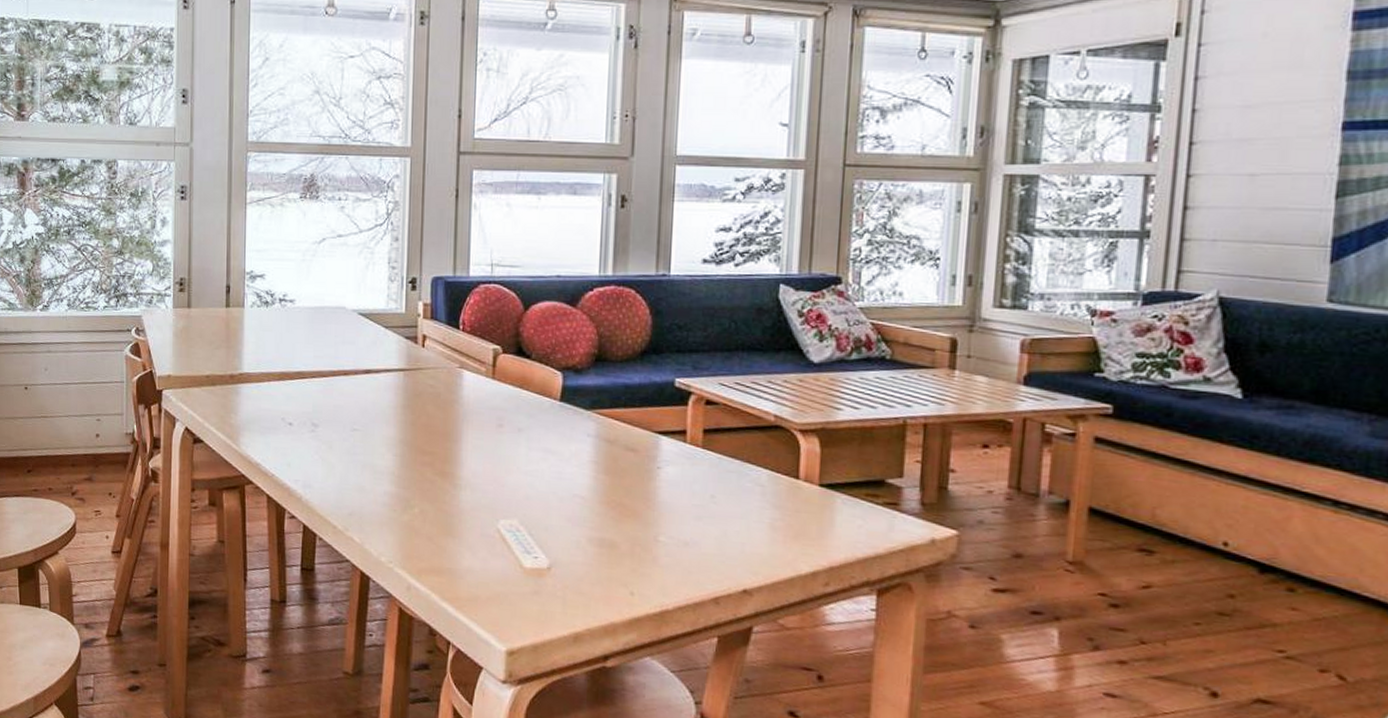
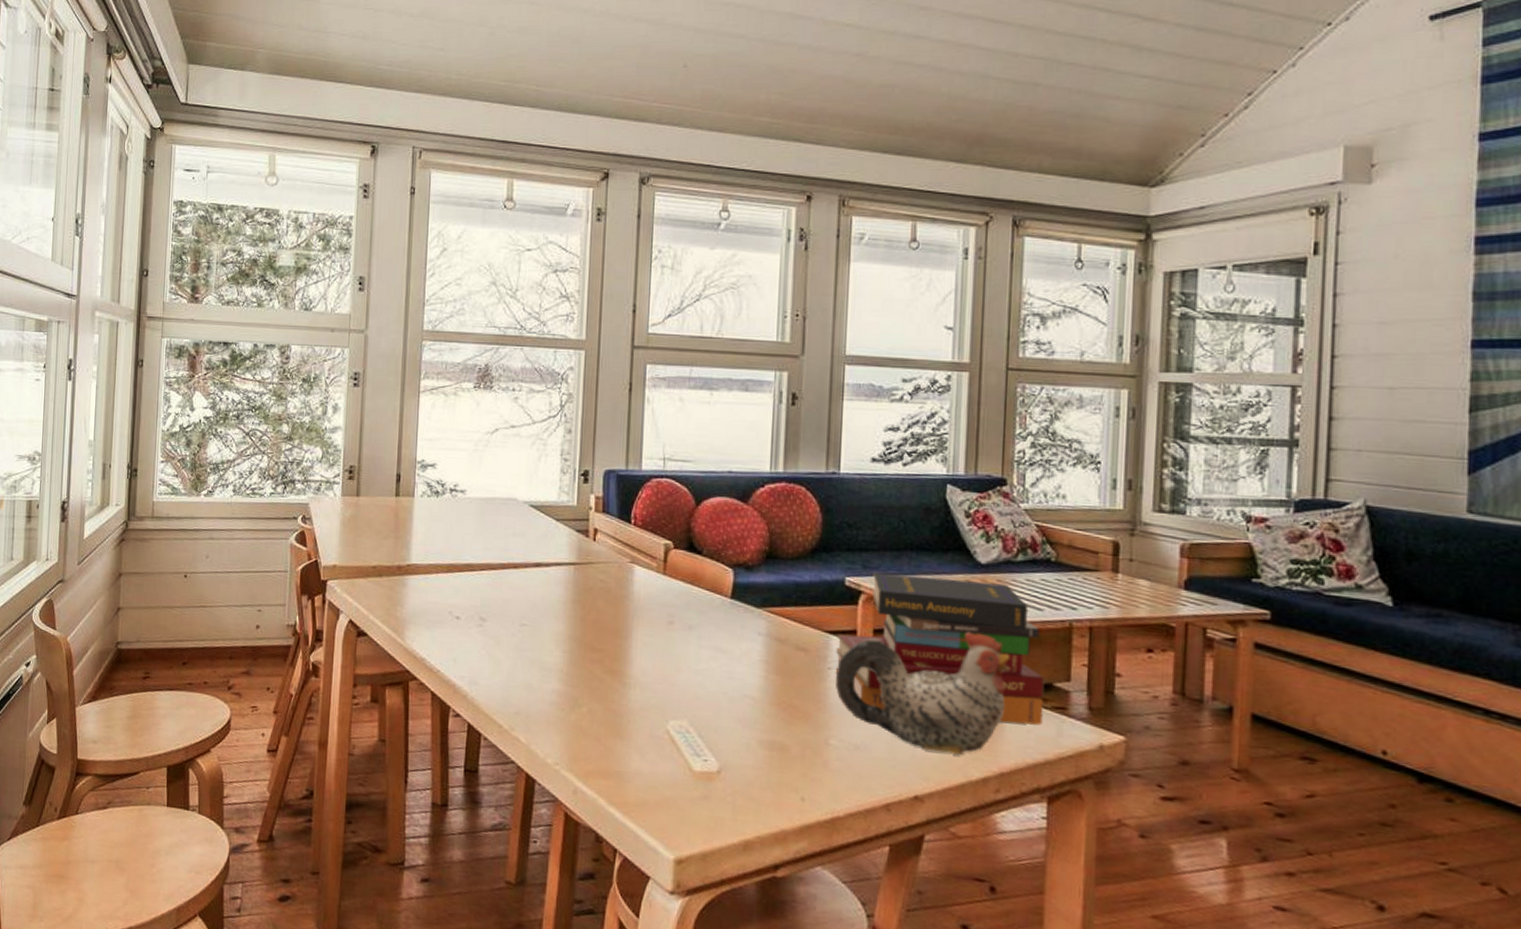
books: none [664,373,877,521] -> present [835,572,1045,726]
chicken figurine: none [665,430,843,550] -> present [836,632,1011,755]

